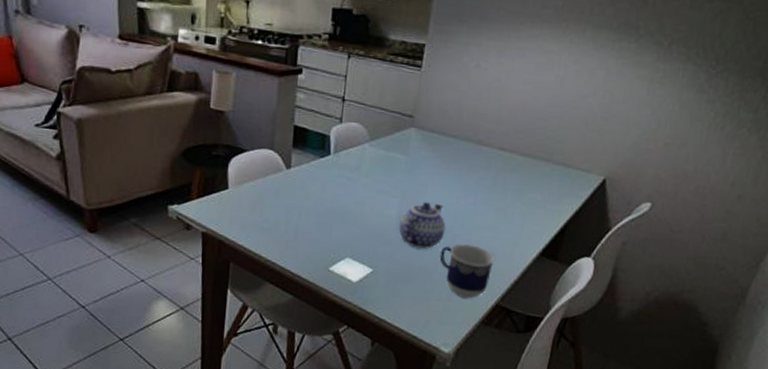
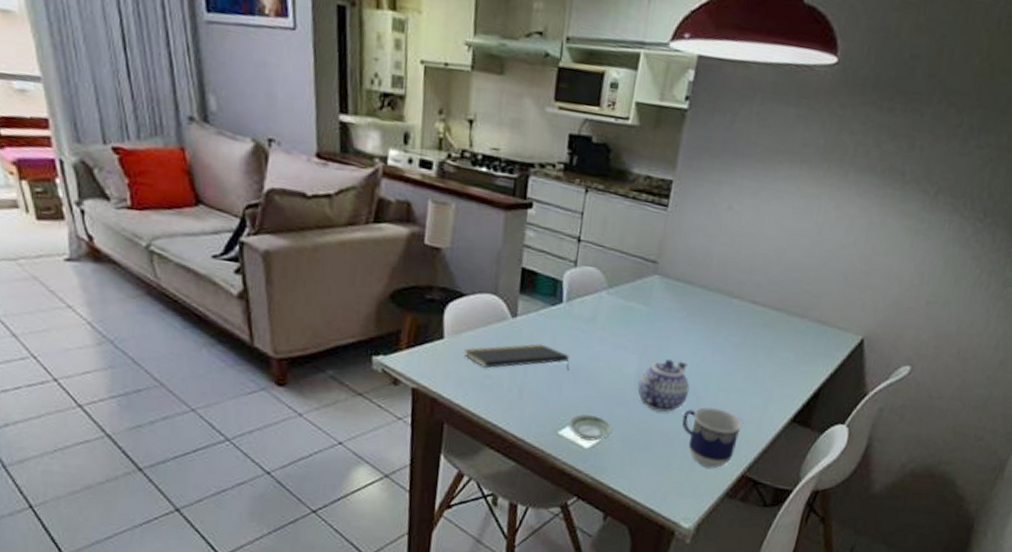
notepad: none [246,191,338,214] -> present [464,344,570,370]
saucer: none [337,251,378,276] -> present [568,413,613,441]

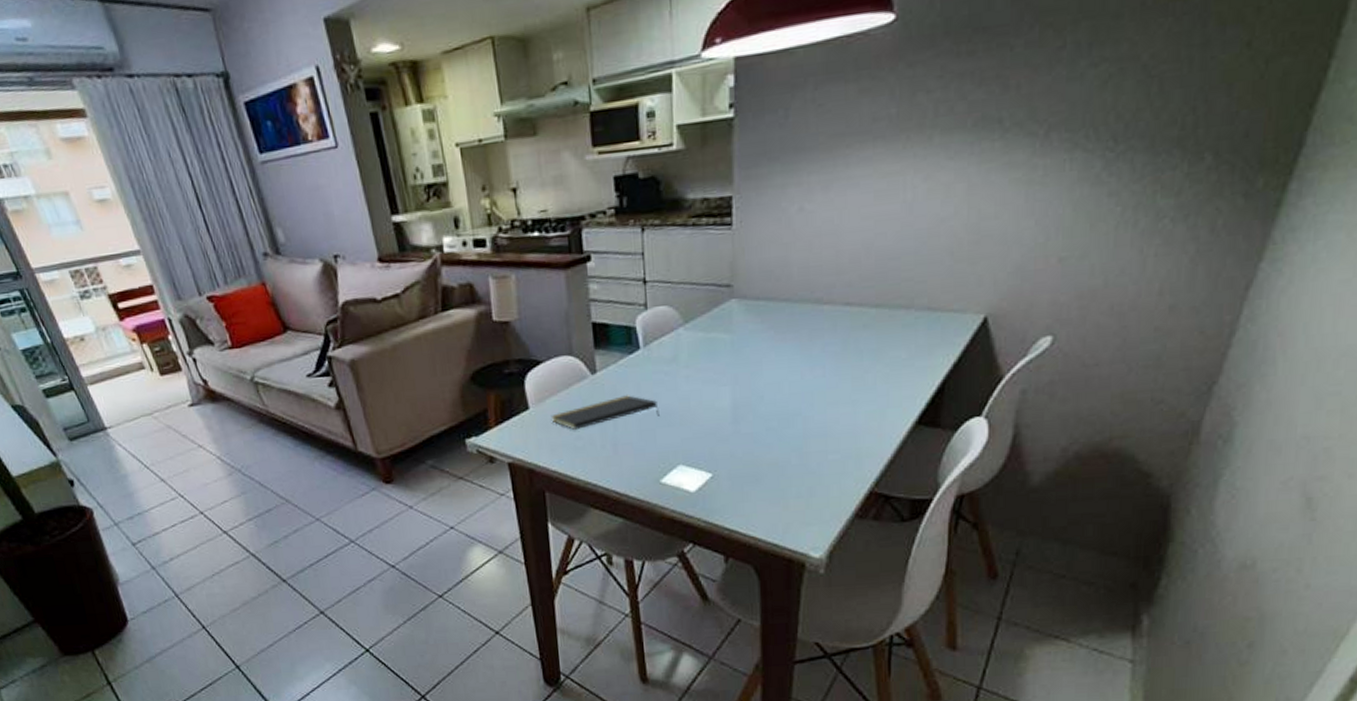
saucer: present [568,413,613,441] -> none [669,456,717,484]
teapot: present [637,359,690,412] -> none [735,383,793,441]
cup: present [682,407,743,469] -> none [790,425,860,491]

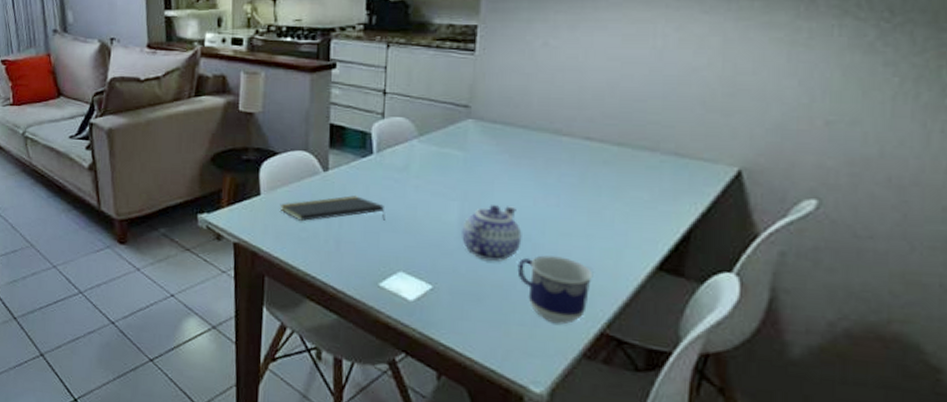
teapot: none [735,383,793,441] -> present [462,205,522,261]
cup: none [790,425,860,491] -> present [517,255,593,325]

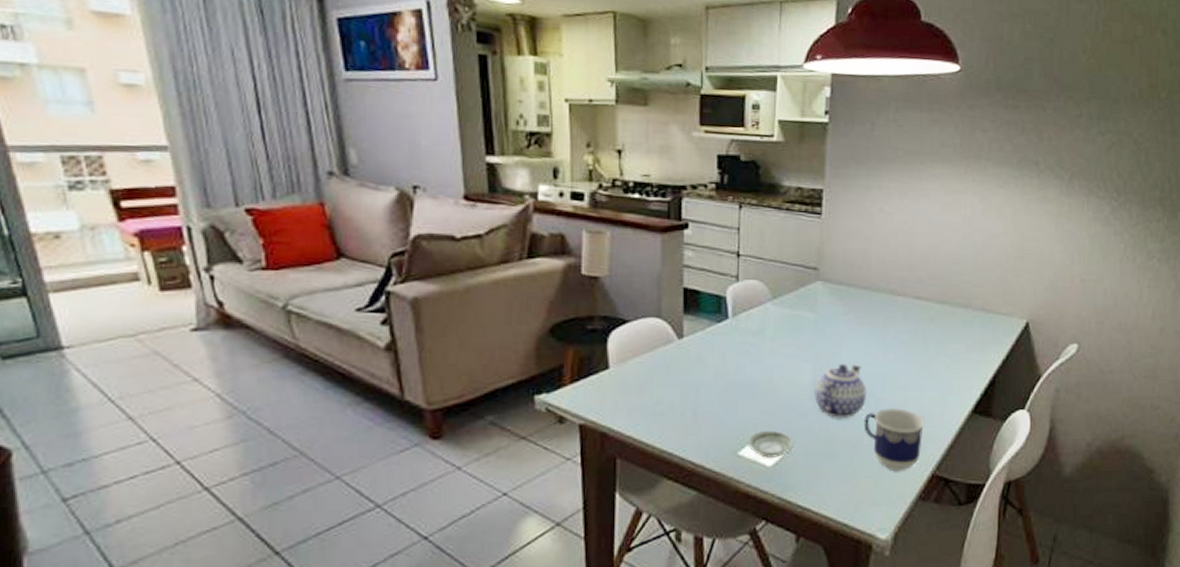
notepad: present [280,195,385,221] -> none [631,363,742,394]
saucer: none [389,264,438,293] -> present [747,430,794,458]

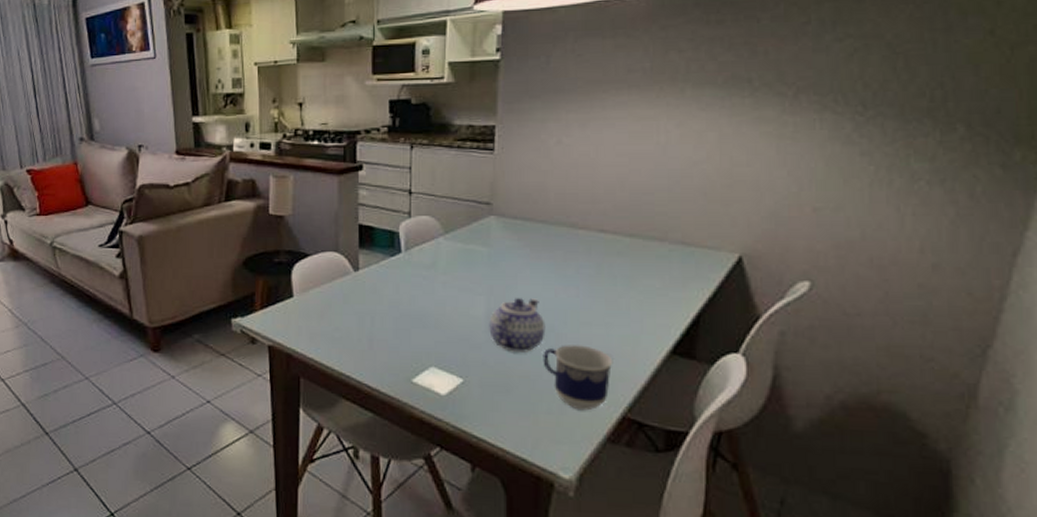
saucer: present [747,430,794,458] -> none [421,359,468,387]

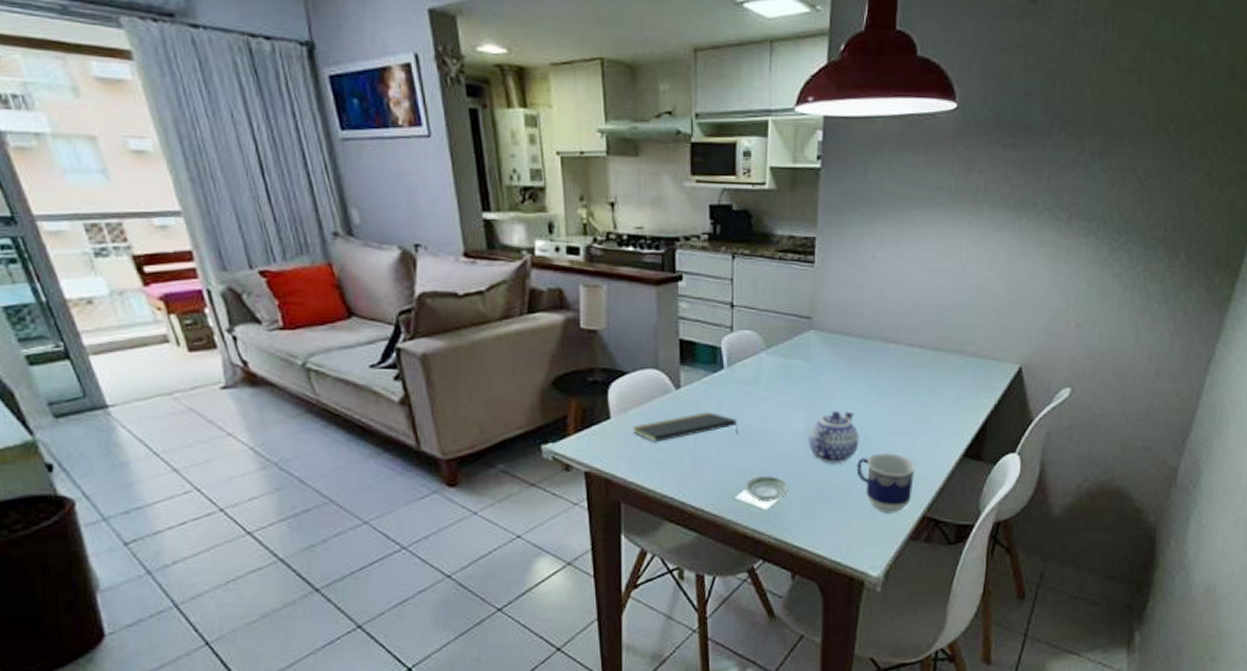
notepad: none [312,294,415,321] -> present [632,412,738,442]
saucer: none [421,359,468,387] -> present [744,475,789,502]

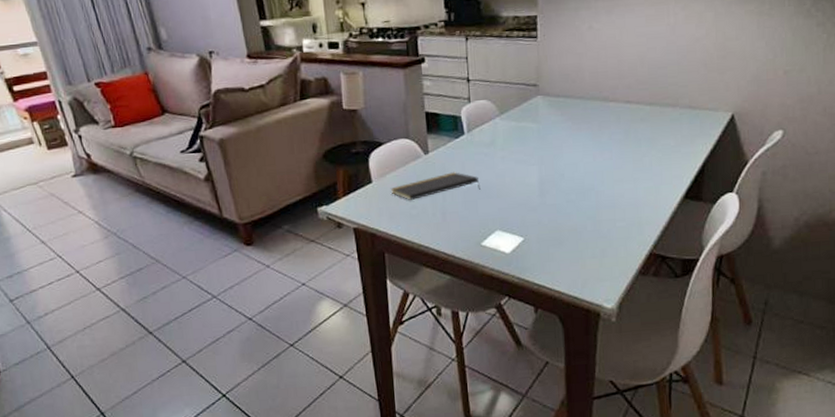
saucer: present [744,475,789,502] -> none [488,223,528,246]
teapot: present [809,411,859,463] -> none [542,164,588,210]
cup: present [856,453,916,514] -> none [586,199,641,252]

